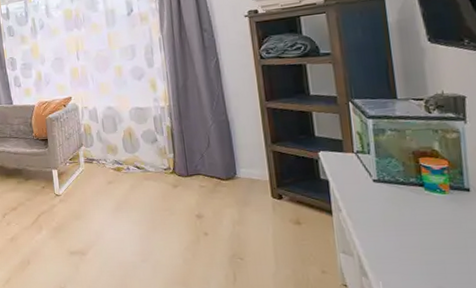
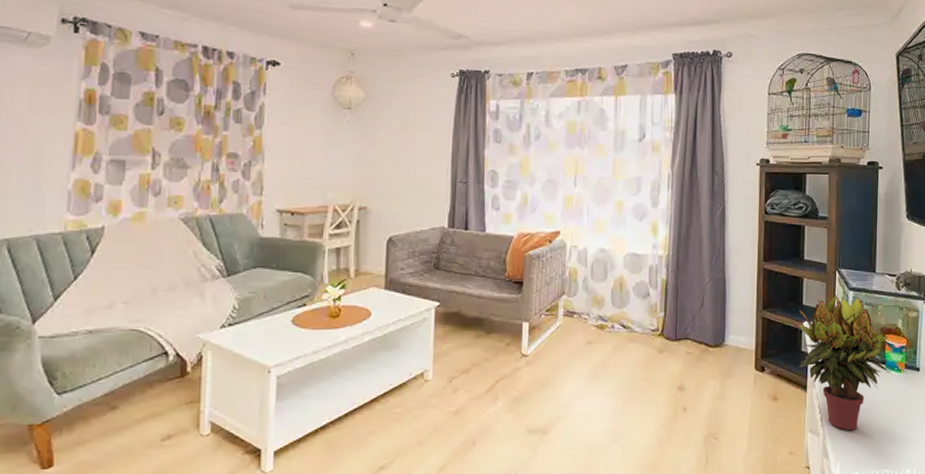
potted plant: none [311,123,433,252] -> present [798,294,891,431]

